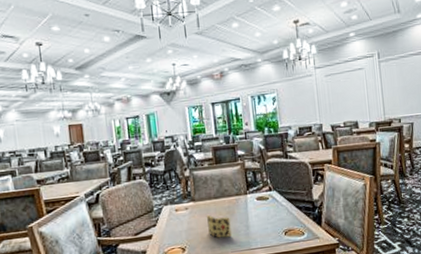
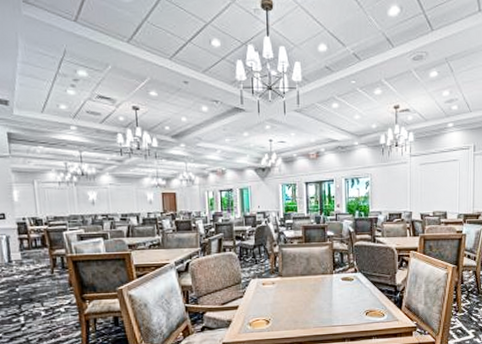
playing card: present [207,214,232,238] -> none [293,290,315,313]

